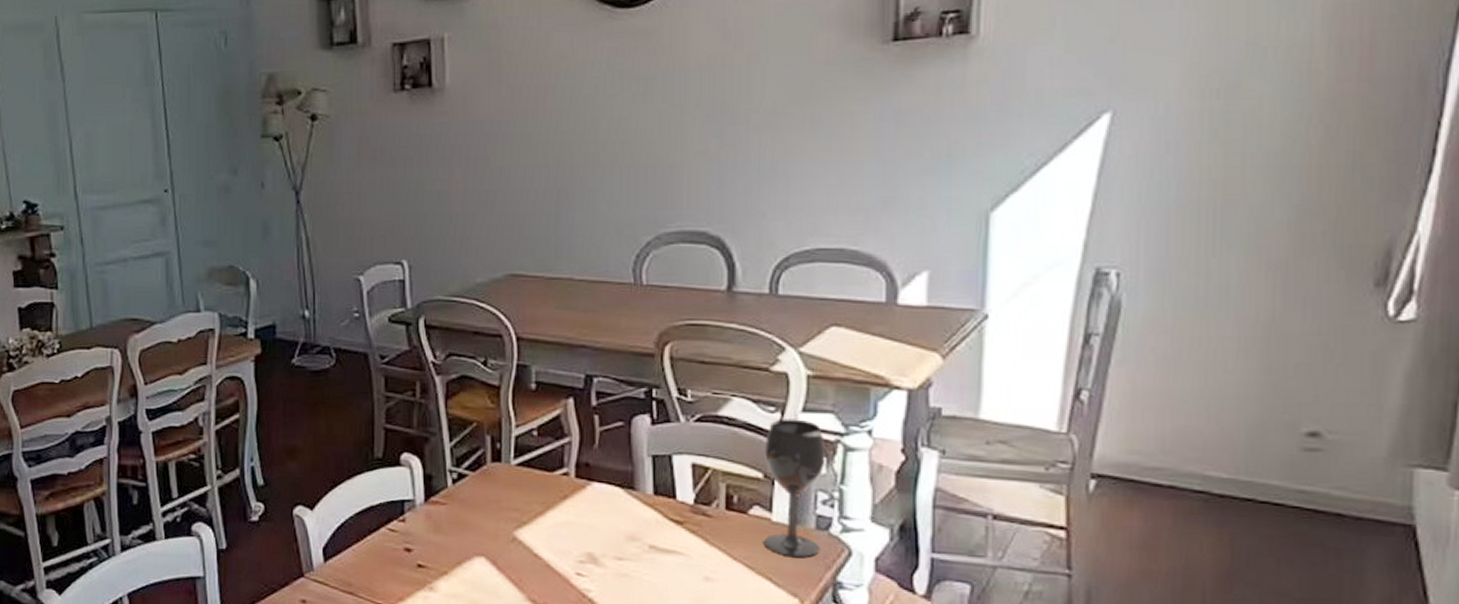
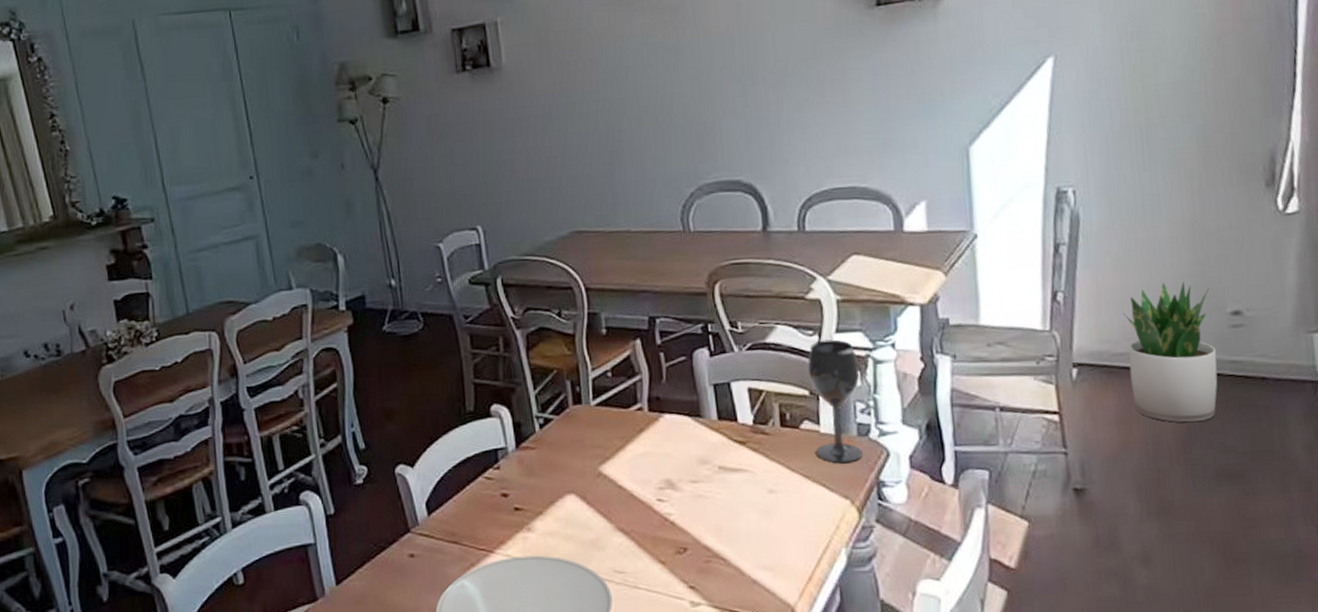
planter: none [1163,390,1281,558] -> present [1123,281,1218,423]

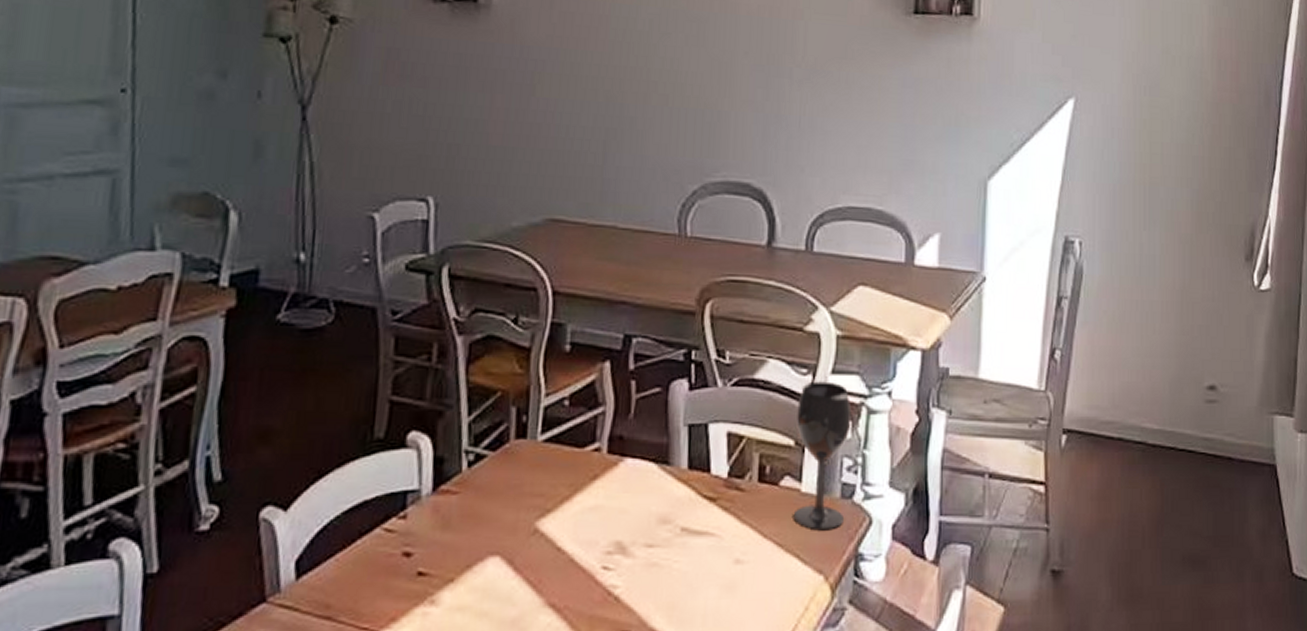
planter: present [1123,281,1218,423] -> none [1114,349,1192,502]

